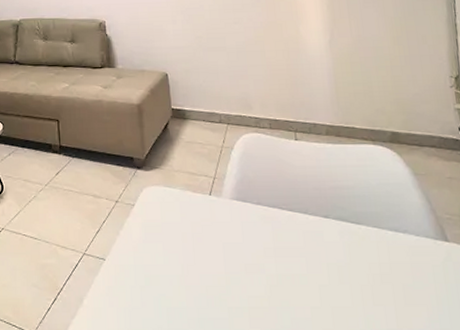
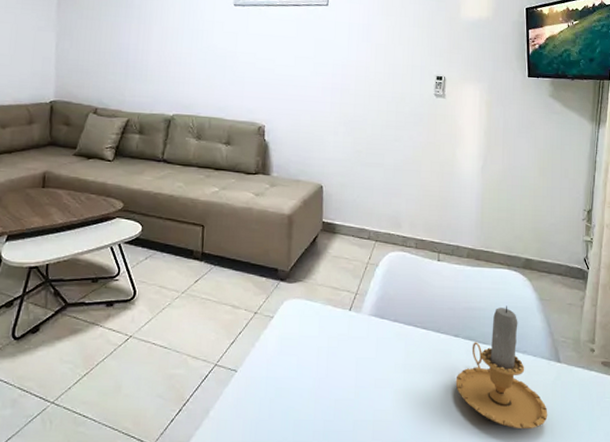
candle: none [331,182,443,314] -> present [455,305,548,428]

